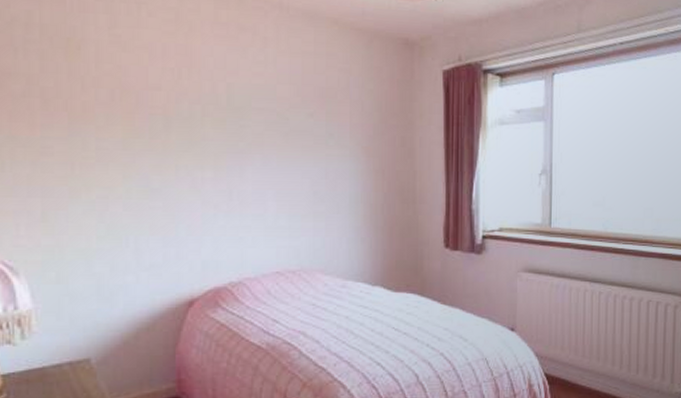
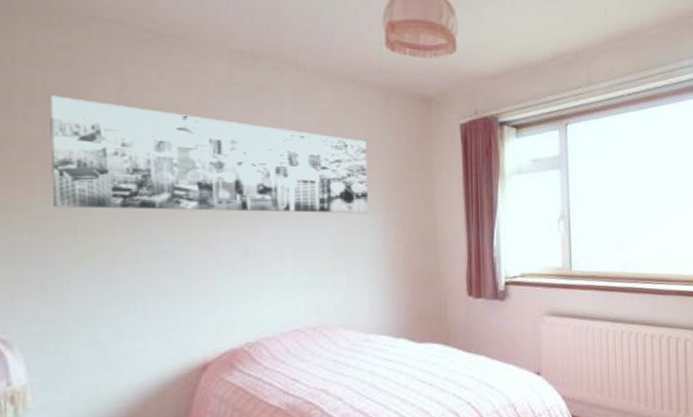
wall art: none [46,31,349,160] -> present [49,95,369,214]

